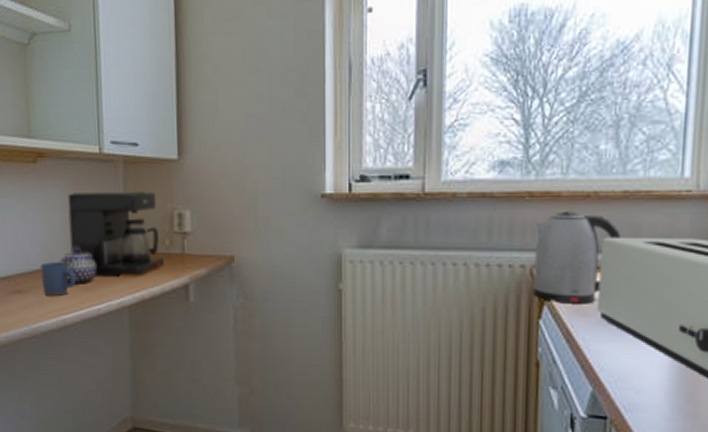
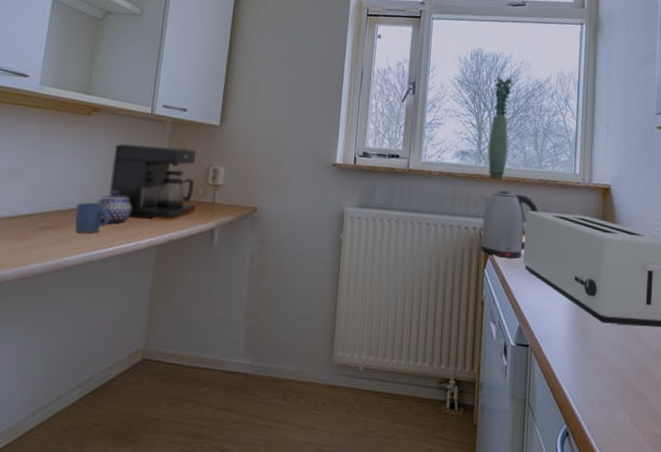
vase: none [539,38,579,197] -> present [487,75,514,180]

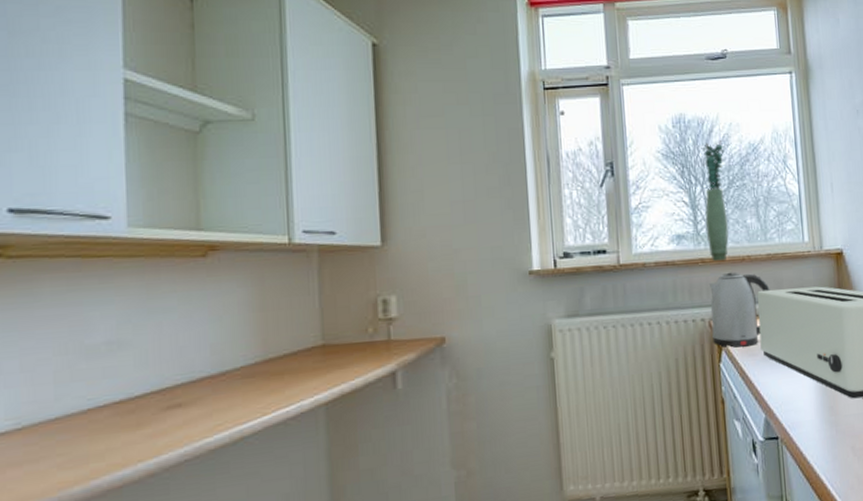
mug: present [74,202,111,233] -> none [209,364,258,406]
teapot: present [96,190,133,224] -> none [234,345,286,389]
coffee maker: present [109,143,196,220] -> none [247,280,367,374]

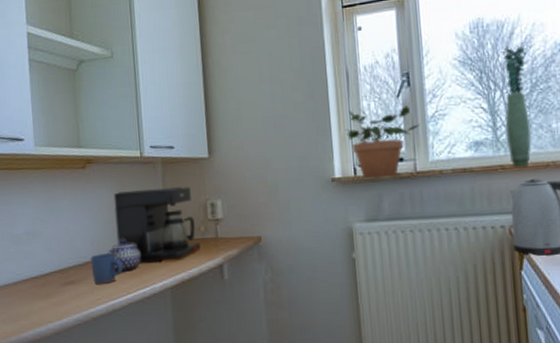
mug: none [209,364,258,406] -> present [90,253,123,284]
teapot: none [234,345,286,389] -> present [107,238,142,273]
coffee maker: none [247,280,367,374] -> present [113,186,200,262]
potted plant: none [545,196,623,272] -> present [345,105,419,179]

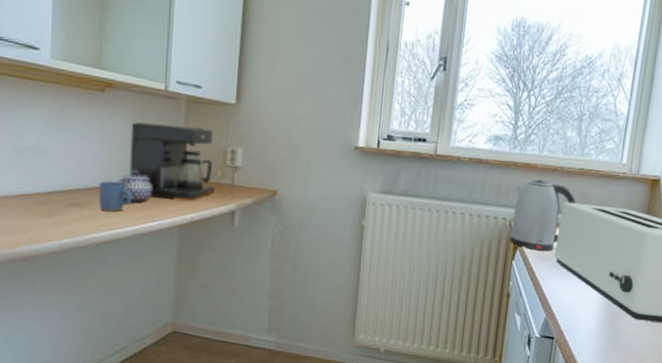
potted plant: present [345,105,419,179] -> none [376,84,447,156]
vase: present [503,42,531,168] -> none [523,50,560,168]

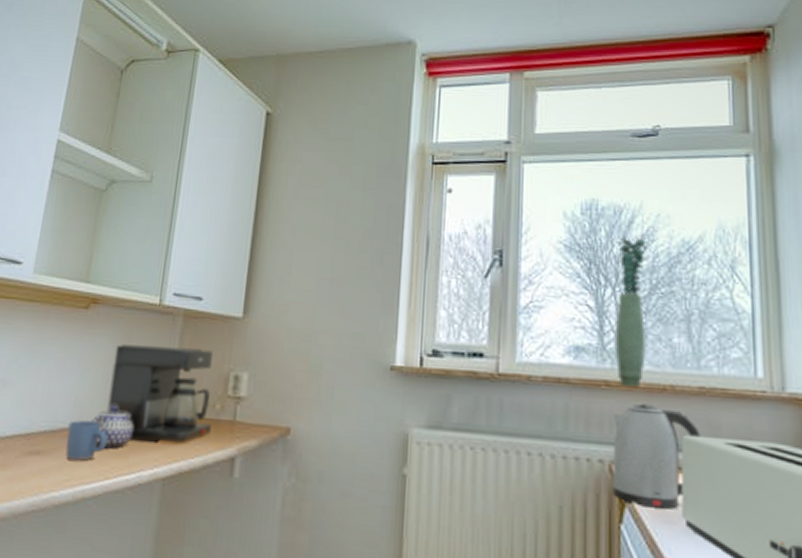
vase: none [523,50,560,168] -> present [614,234,648,388]

